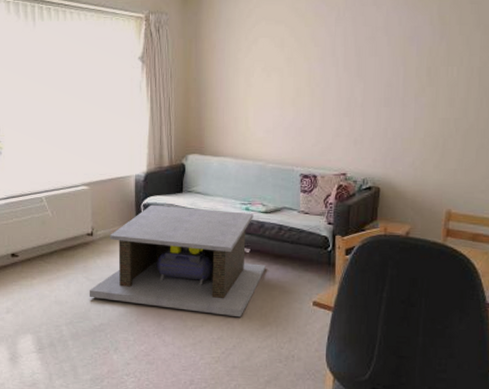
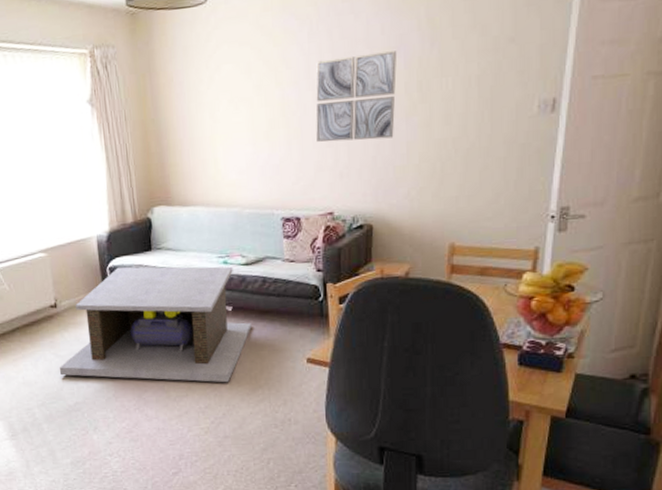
wall art: none [336,40,411,114] -> present [316,51,397,142]

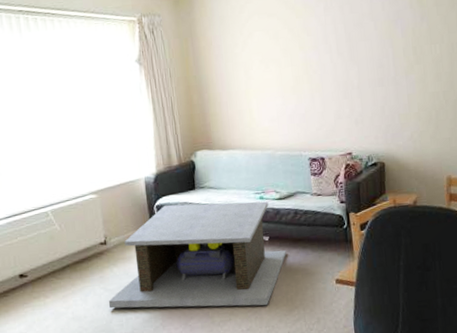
wall art: present [316,51,397,142] -> none [331,23,397,95]

